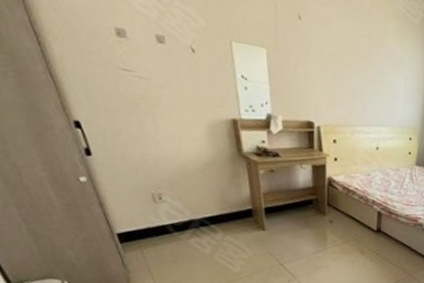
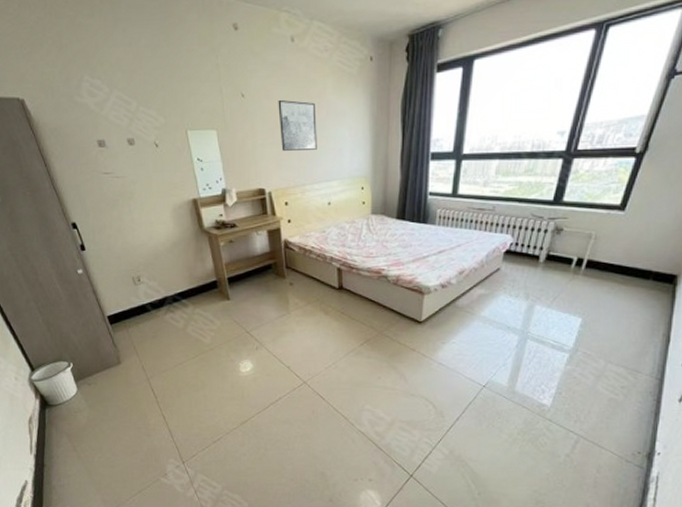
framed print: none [335,31,375,92] -> present [278,99,317,151]

